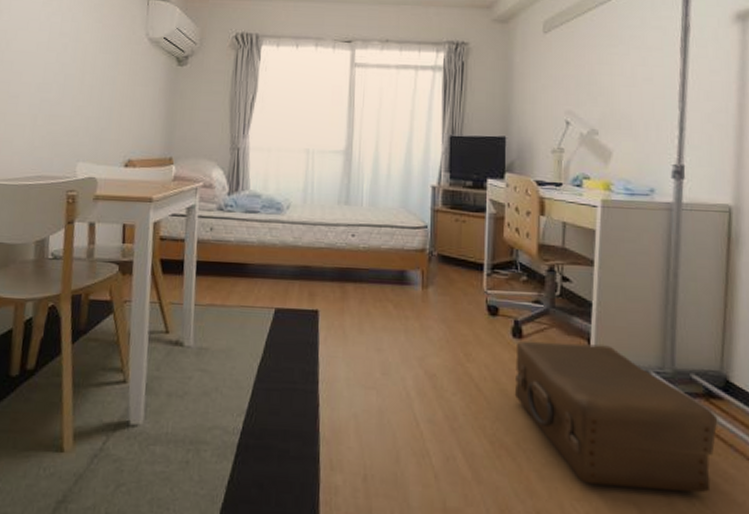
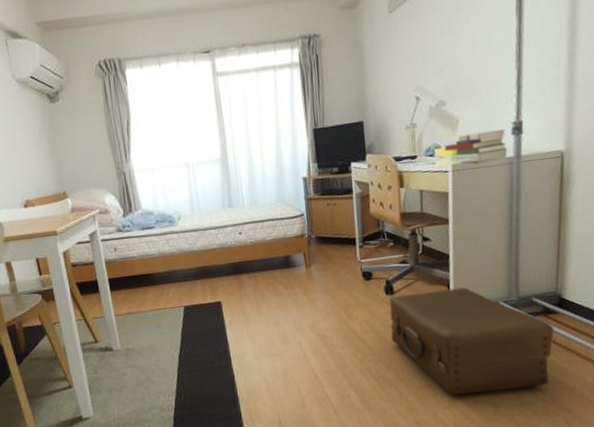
books: none [594,168,667,205] -> present [444,128,508,164]

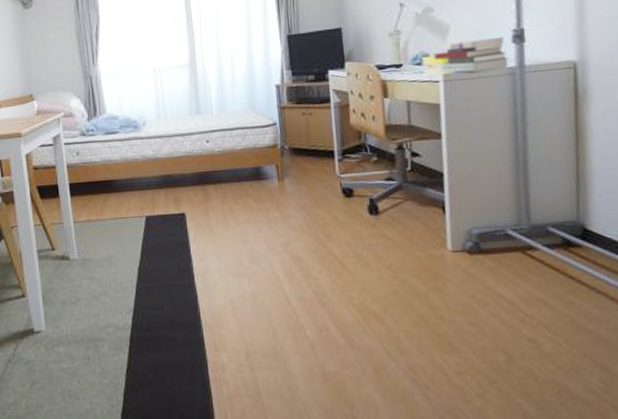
suitcase: present [389,287,554,396] -> none [373,211,578,338]

